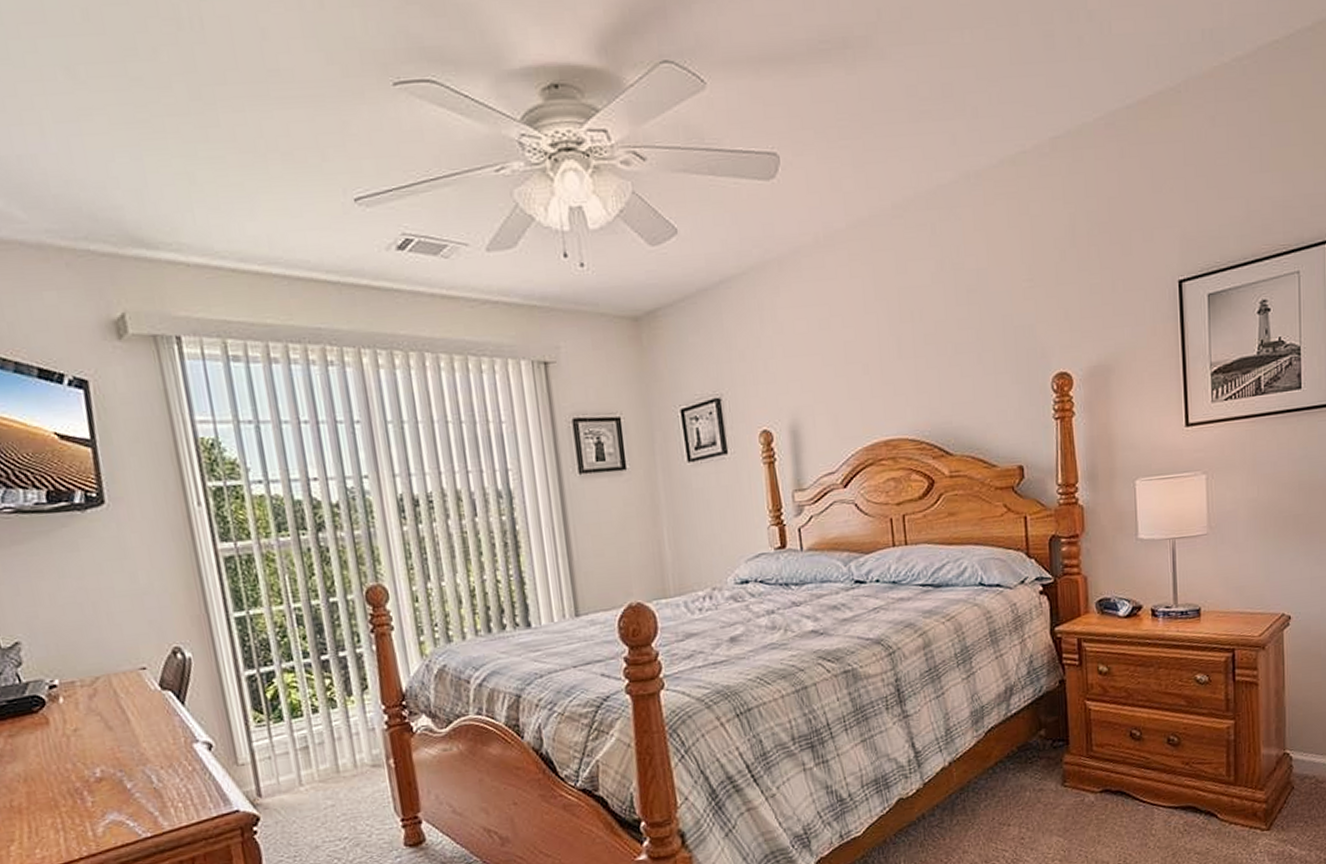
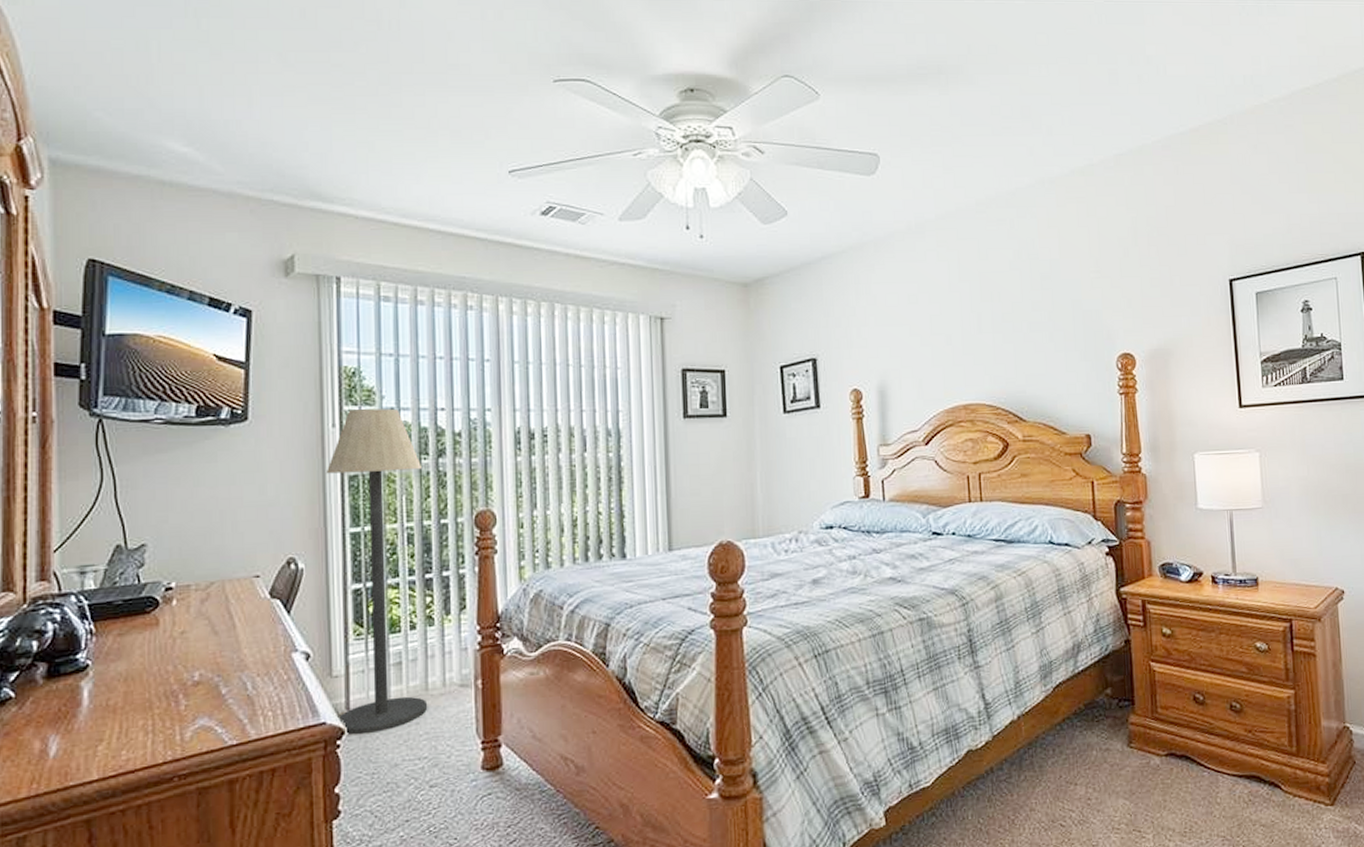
floor lamp: none [198,481,342,821] -> present [325,408,428,734]

